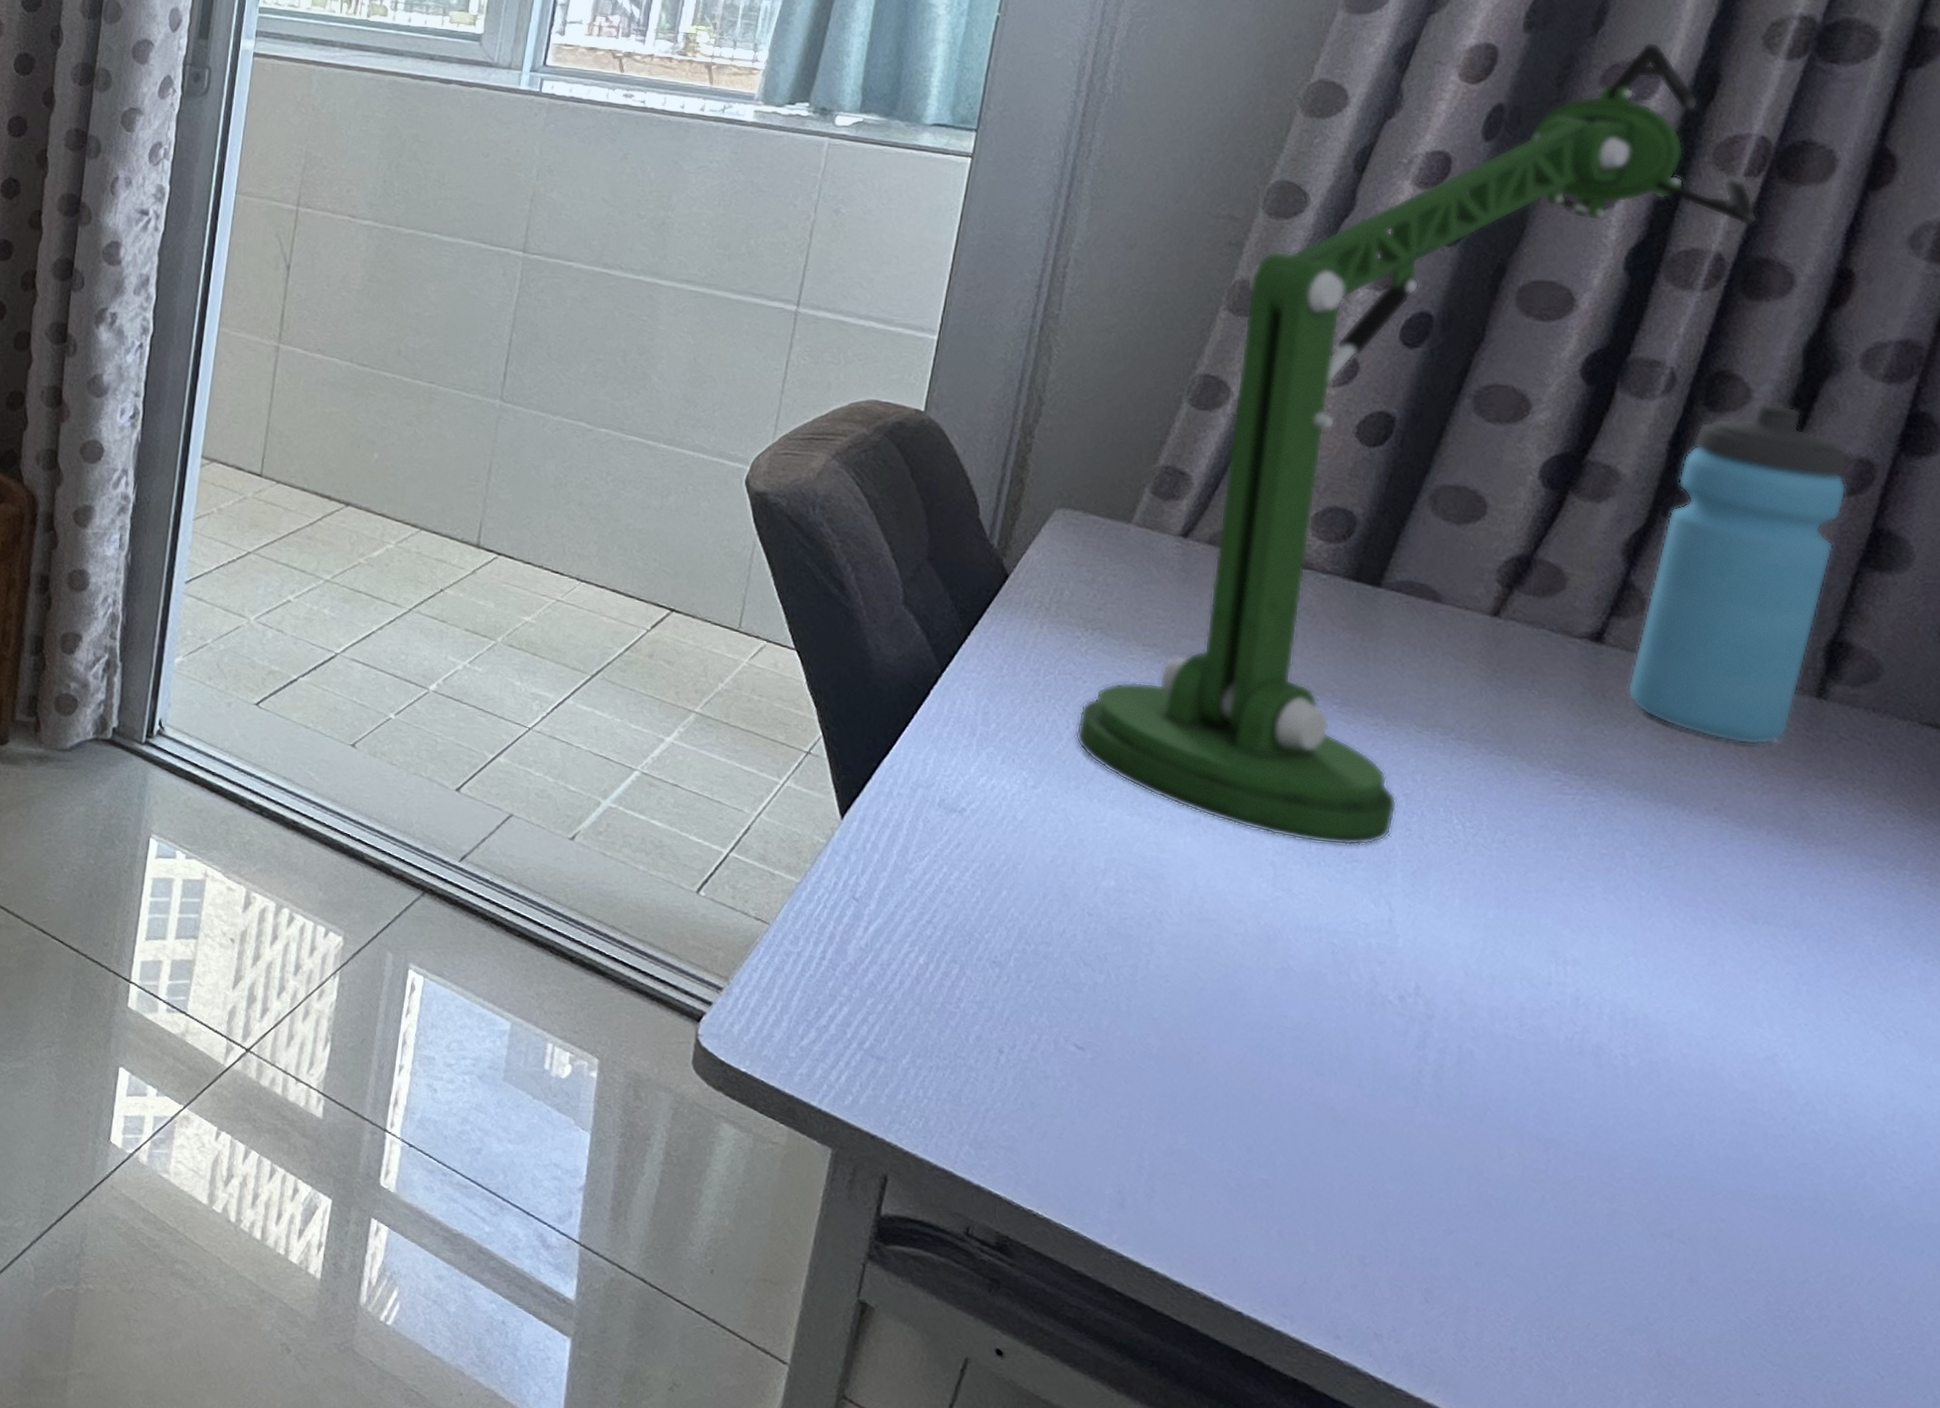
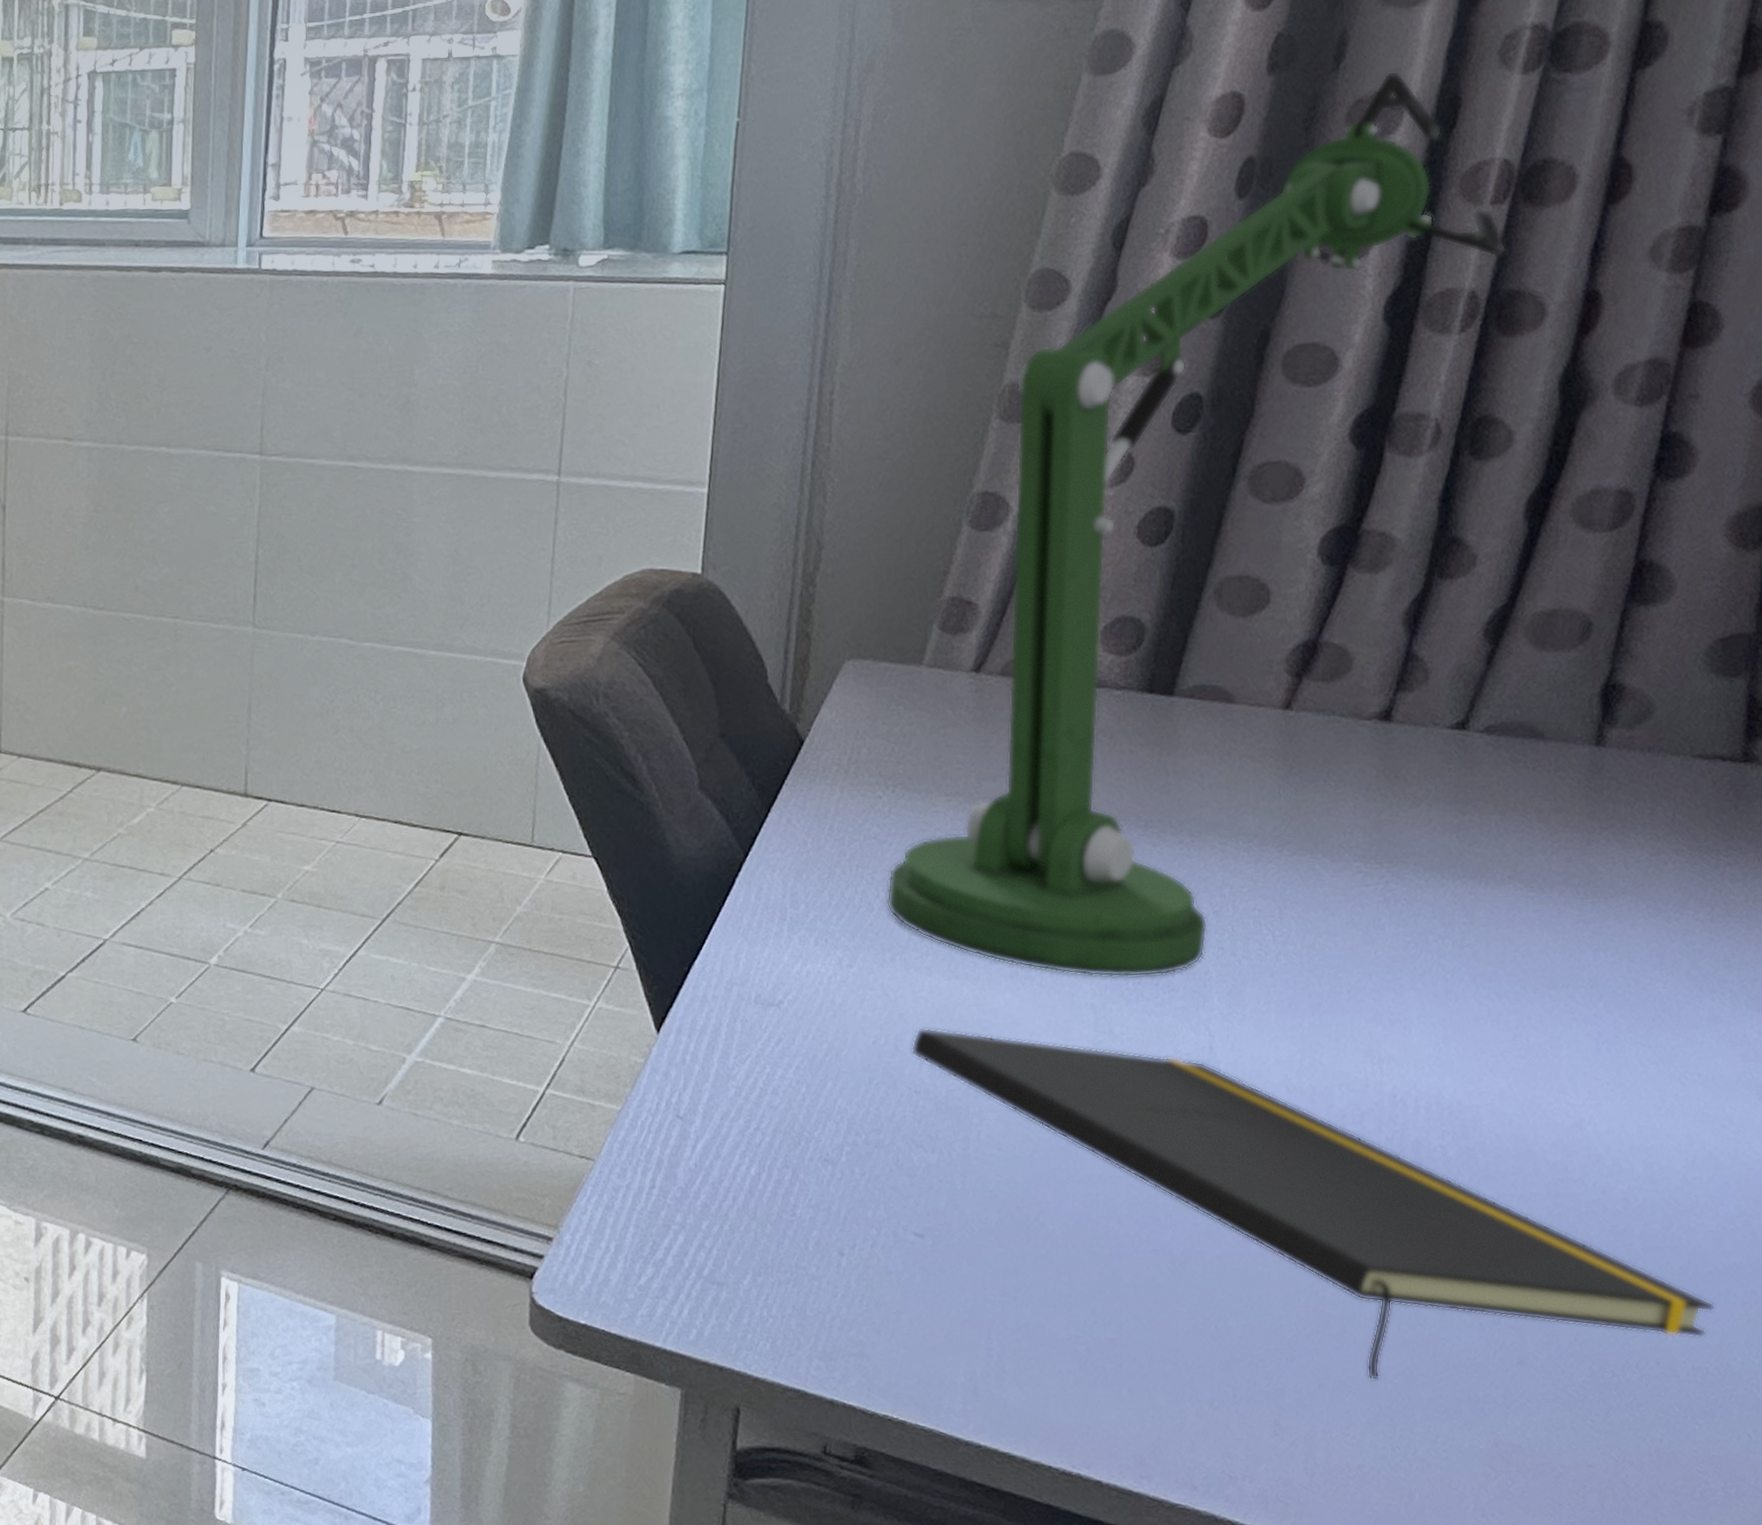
notepad: none [1087,855,1907,1290] -> present [911,1027,1715,1381]
water bottle: present [1627,402,1848,745] -> none [1418,443,1609,806]

